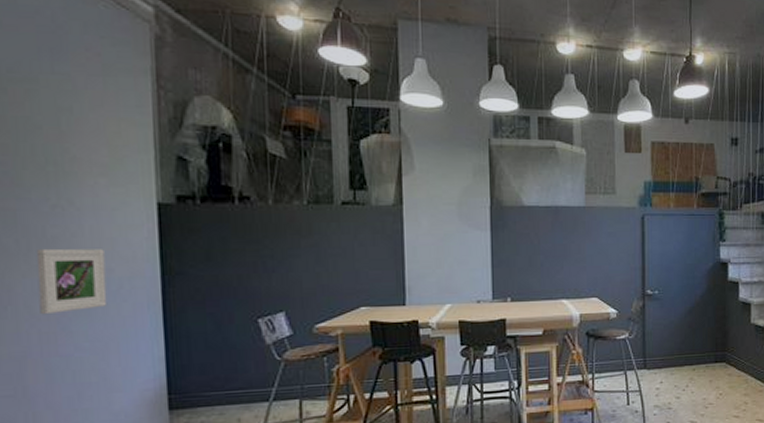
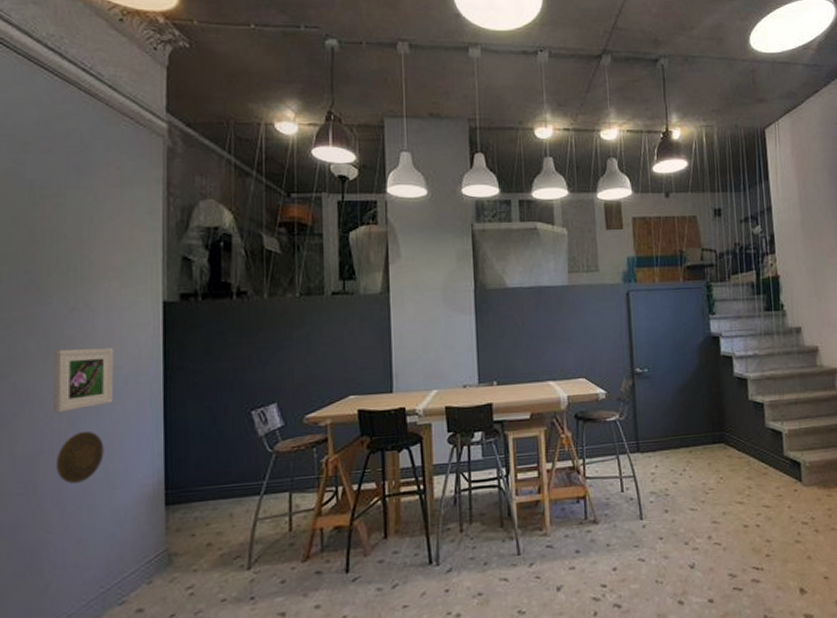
decorative plate: none [46,333,100,387] -> present [55,430,104,484]

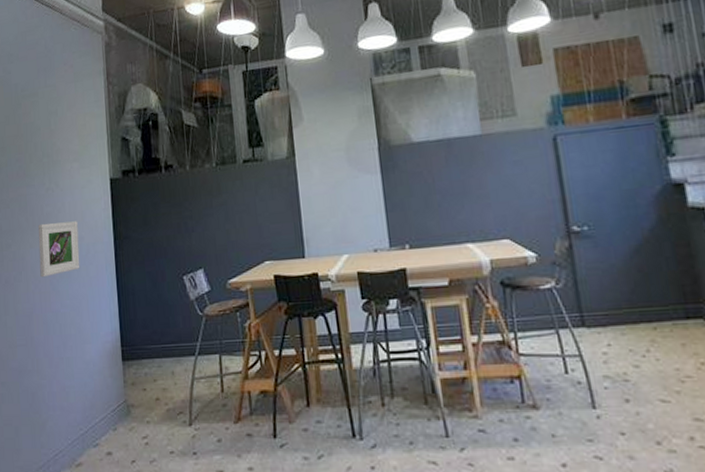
decorative plate: present [55,430,104,484] -> none [44,292,76,338]

